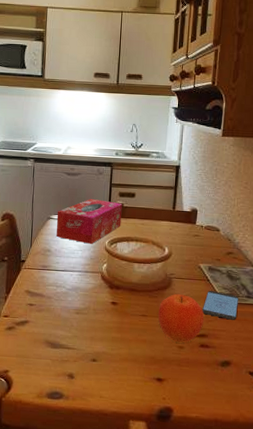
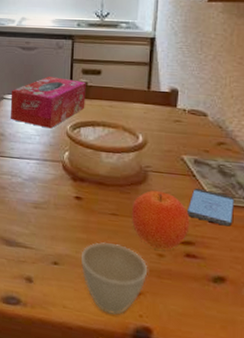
cup: none [115,339,170,399] -> present [80,241,147,315]

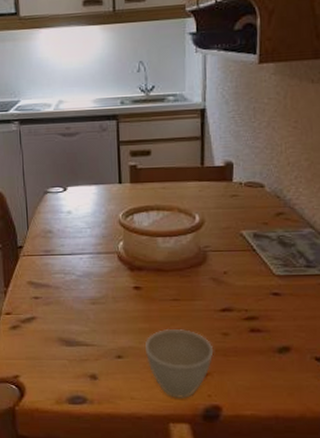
tissue box: present [10,77,86,129] -> none [55,163,137,219]
fruit: present [131,190,190,250] -> none [193,269,253,329]
smartphone: present [187,188,234,227] -> none [249,262,295,297]

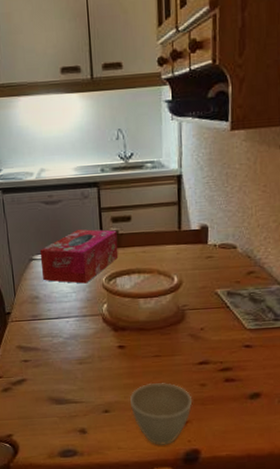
tissue box: none [55,163,137,219] -> present [39,229,119,284]

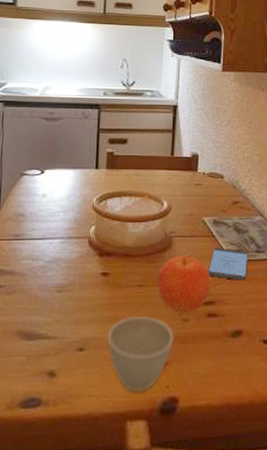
tissue box: present [39,229,119,284] -> none [31,148,113,203]
fruit: none [173,326,227,381] -> present [157,254,211,315]
smartphone: none [224,317,265,348] -> present [208,247,247,281]

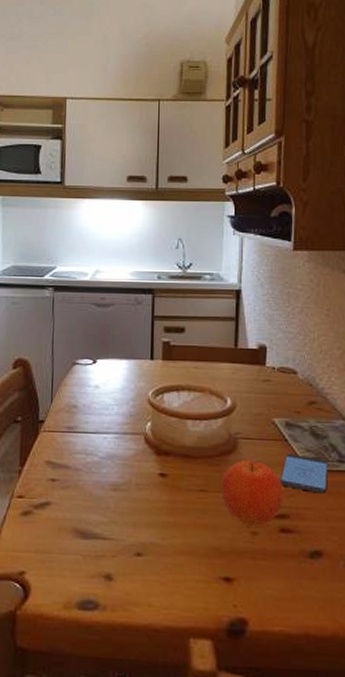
cup: present [107,316,173,392] -> none [167,523,240,608]

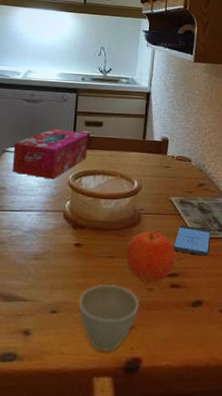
tissue box: none [83,337,169,396] -> present [12,129,88,179]
cup: none [167,523,240,608] -> present [78,284,138,352]

